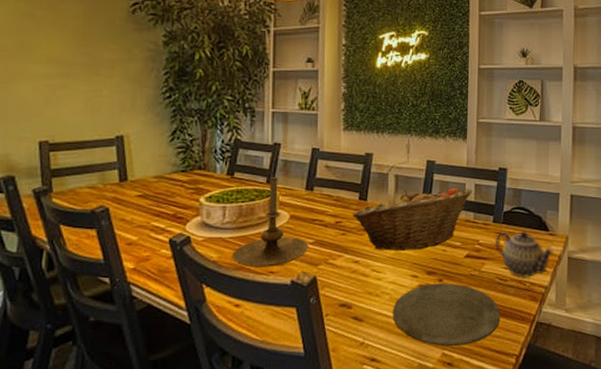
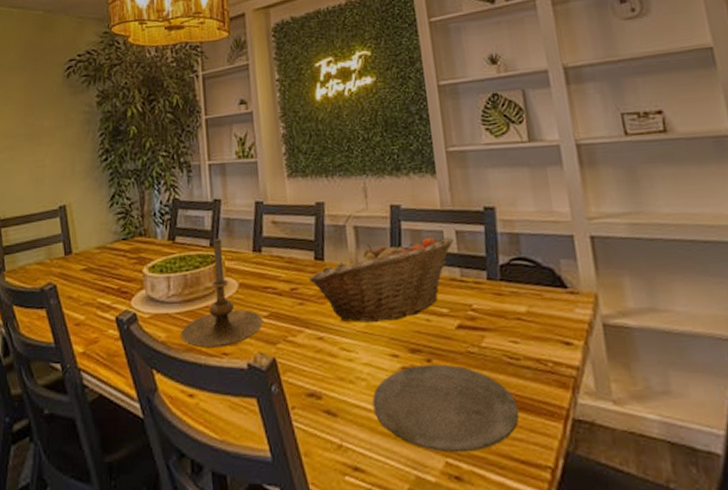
teapot: present [495,230,554,277] -> none [493,289,581,354]

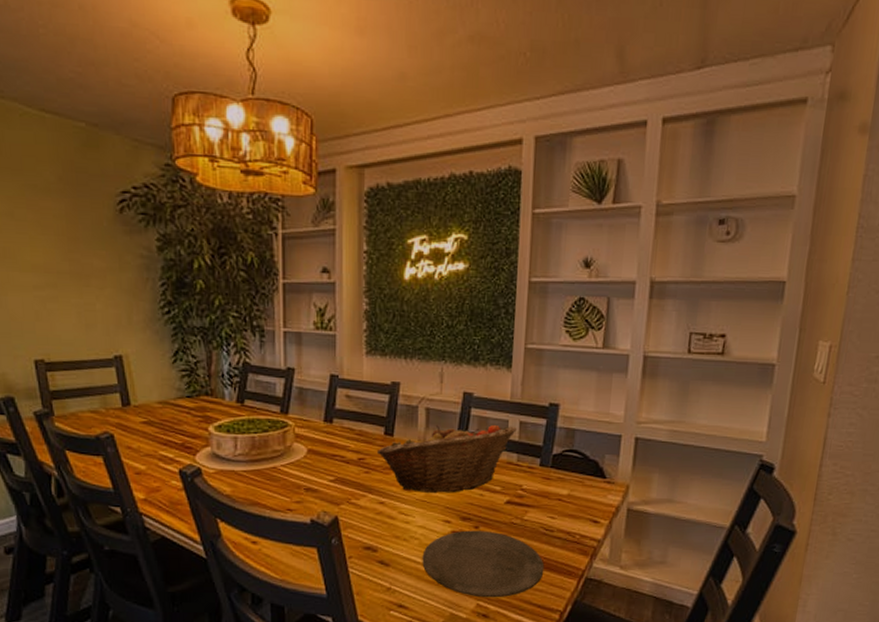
candle holder: present [181,238,264,348] -> none [246,405,329,504]

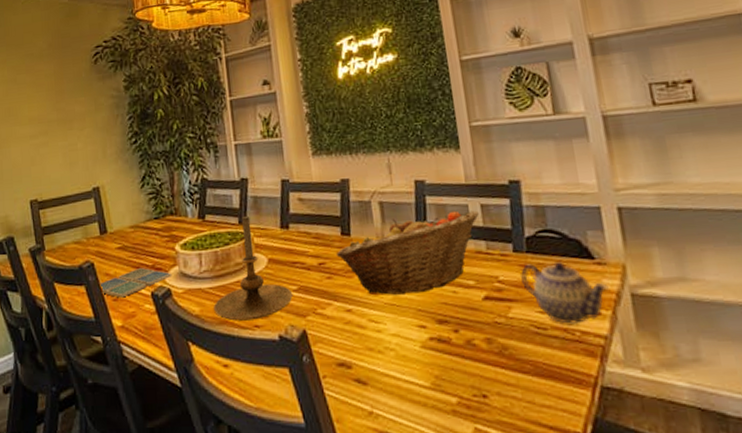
drink coaster: none [120,445,204,472] -> present [100,268,172,298]
candle holder: none [246,405,329,504] -> present [214,215,293,321]
plate: present [422,530,544,598] -> none [401,334,547,419]
teapot: none [541,476,611,529] -> present [520,260,609,324]

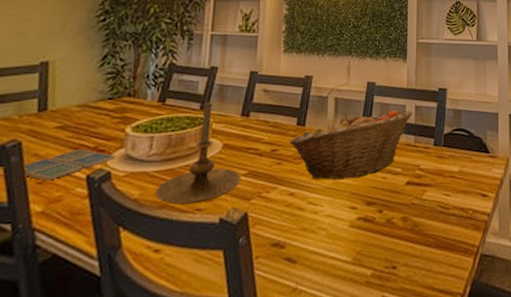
teapot: present [520,260,609,324] -> none [436,153,496,204]

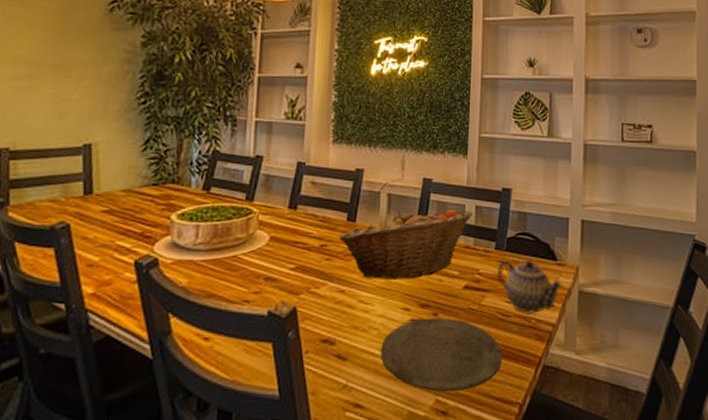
drink coaster: present [24,149,116,181] -> none [73,235,163,264]
candle holder: present [156,102,241,205] -> none [203,192,290,295]
plate: none [329,214,443,288] -> present [380,318,503,392]
teapot: none [436,153,496,204] -> present [497,259,563,313]

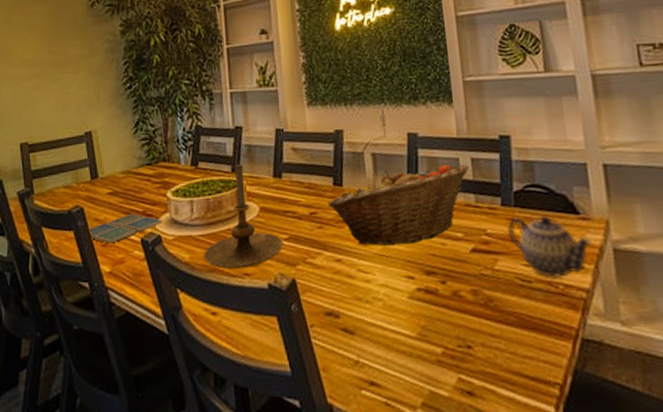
drink coaster: none [73,235,163,264] -> present [89,214,163,244]
candle holder: none [203,192,290,295] -> present [204,163,284,269]
plate: present [380,318,503,392] -> none [388,286,530,370]

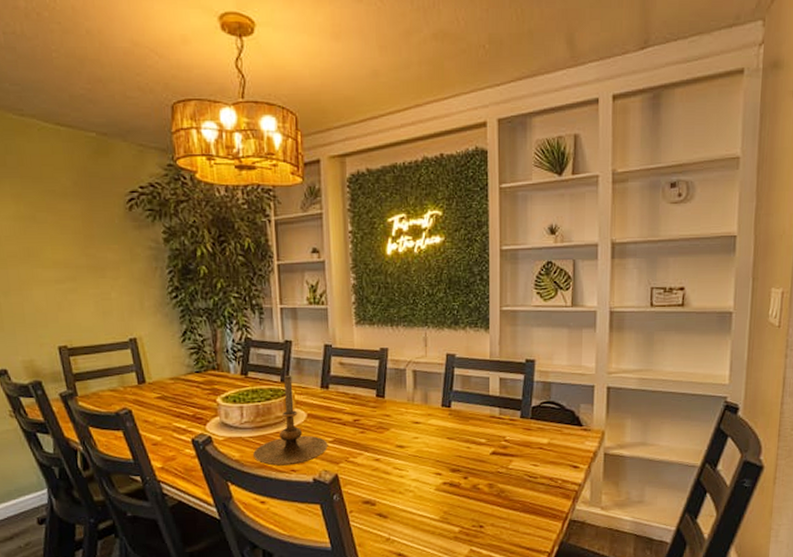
drink coaster: present [89,214,163,244] -> none [138,417,213,443]
fruit basket: present [327,164,469,246] -> none [370,382,497,448]
teapot: present [507,214,592,277] -> none [522,426,589,475]

